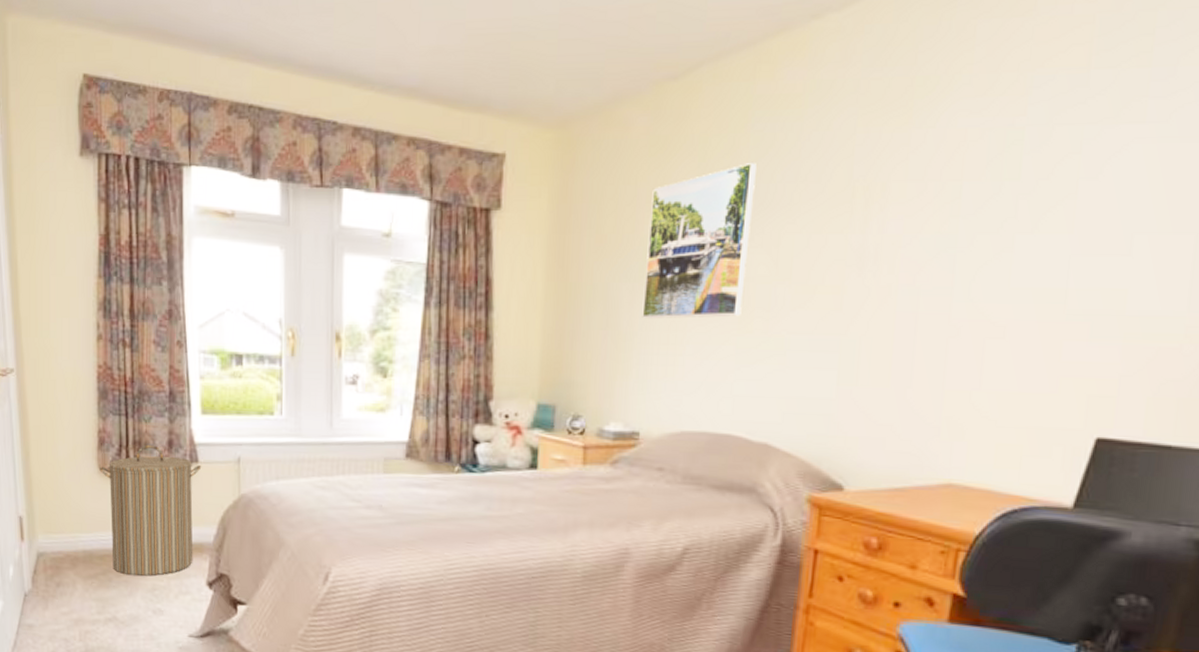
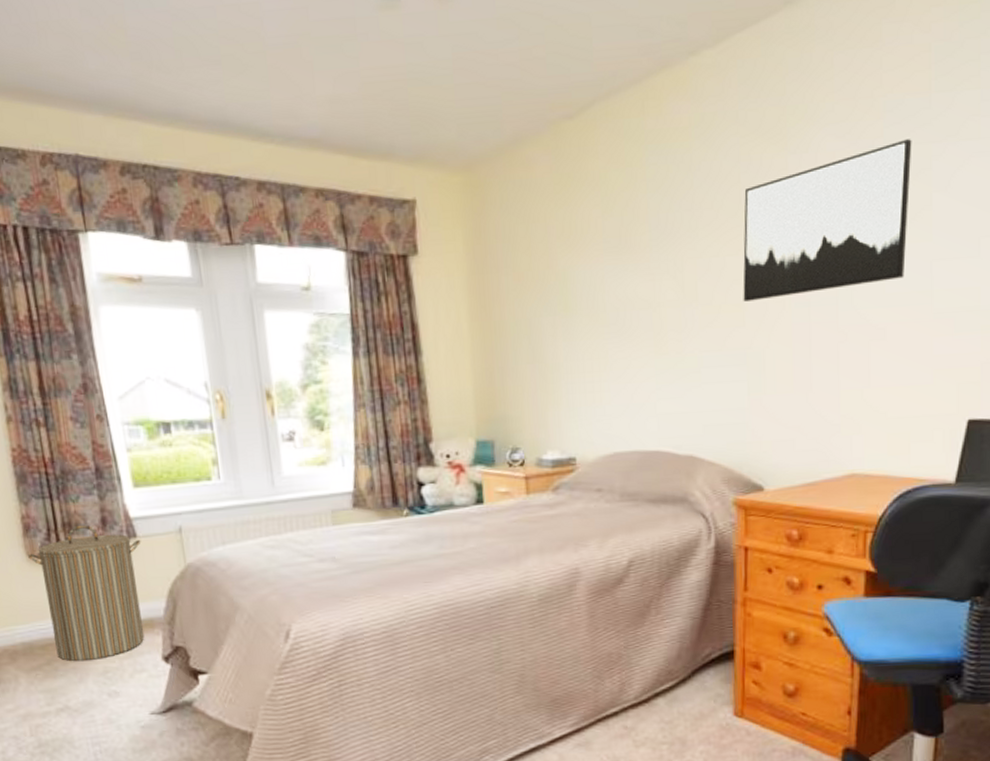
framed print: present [642,163,756,318] -> none [561,194,657,349]
wall art: none [843,119,1061,284] -> present [743,139,912,302]

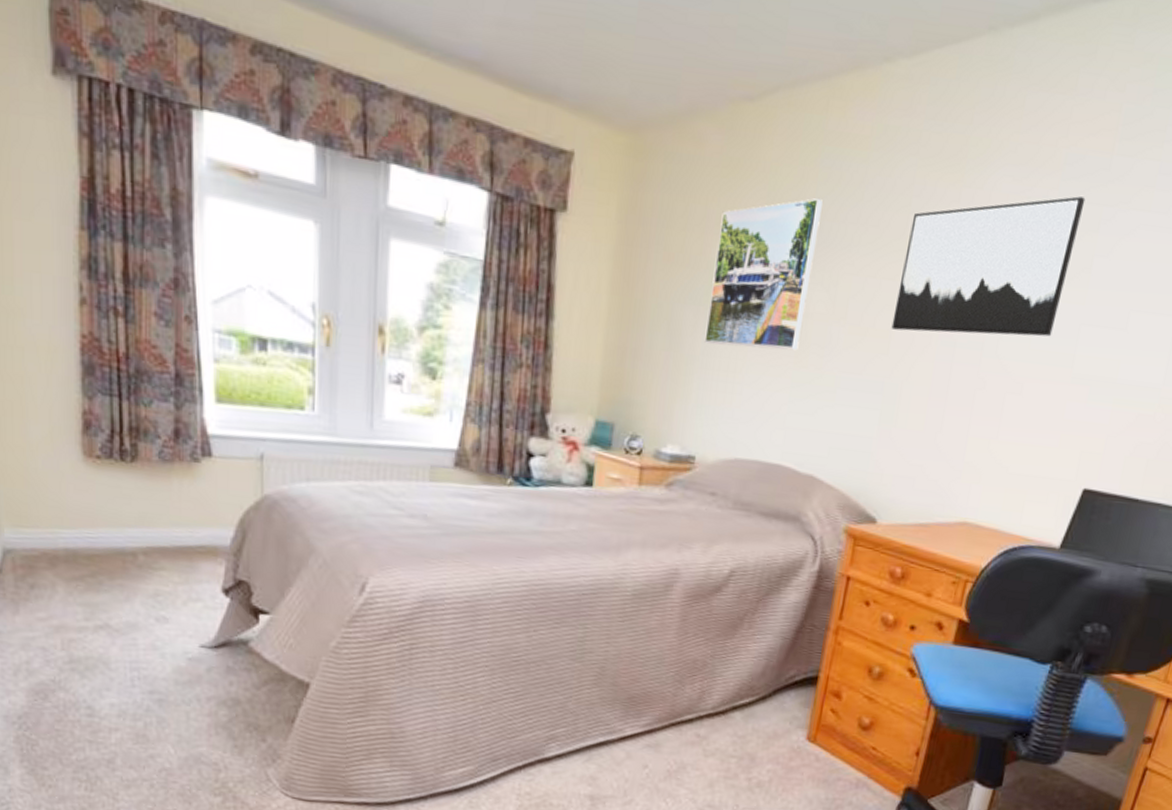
laundry hamper: present [28,525,145,662] -> none [85,432,216,581]
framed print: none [561,194,657,349] -> present [704,198,823,351]

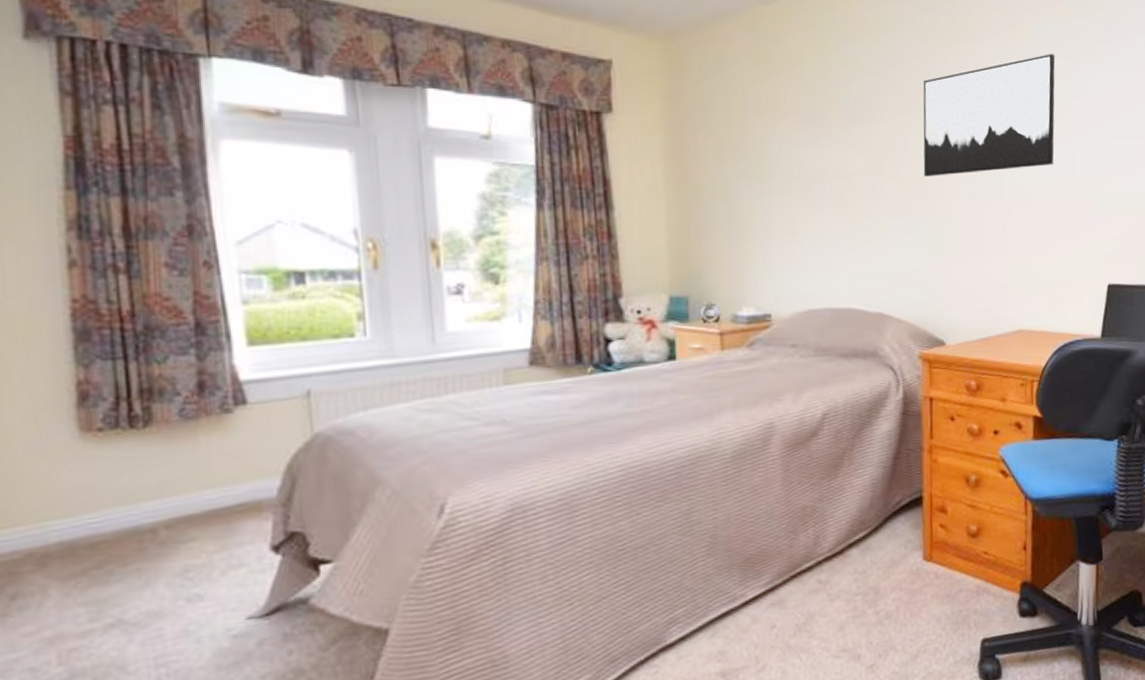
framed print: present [704,198,823,351] -> none [758,78,848,211]

